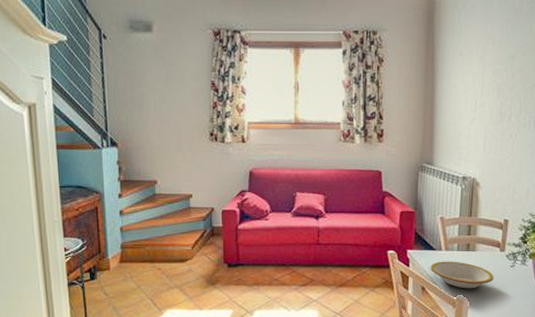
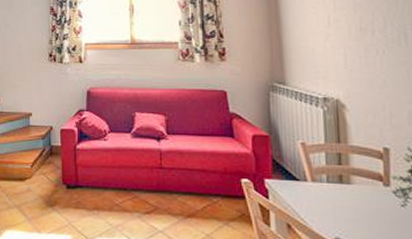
bowl: present [430,261,494,289] -> none [295,194,381,231]

